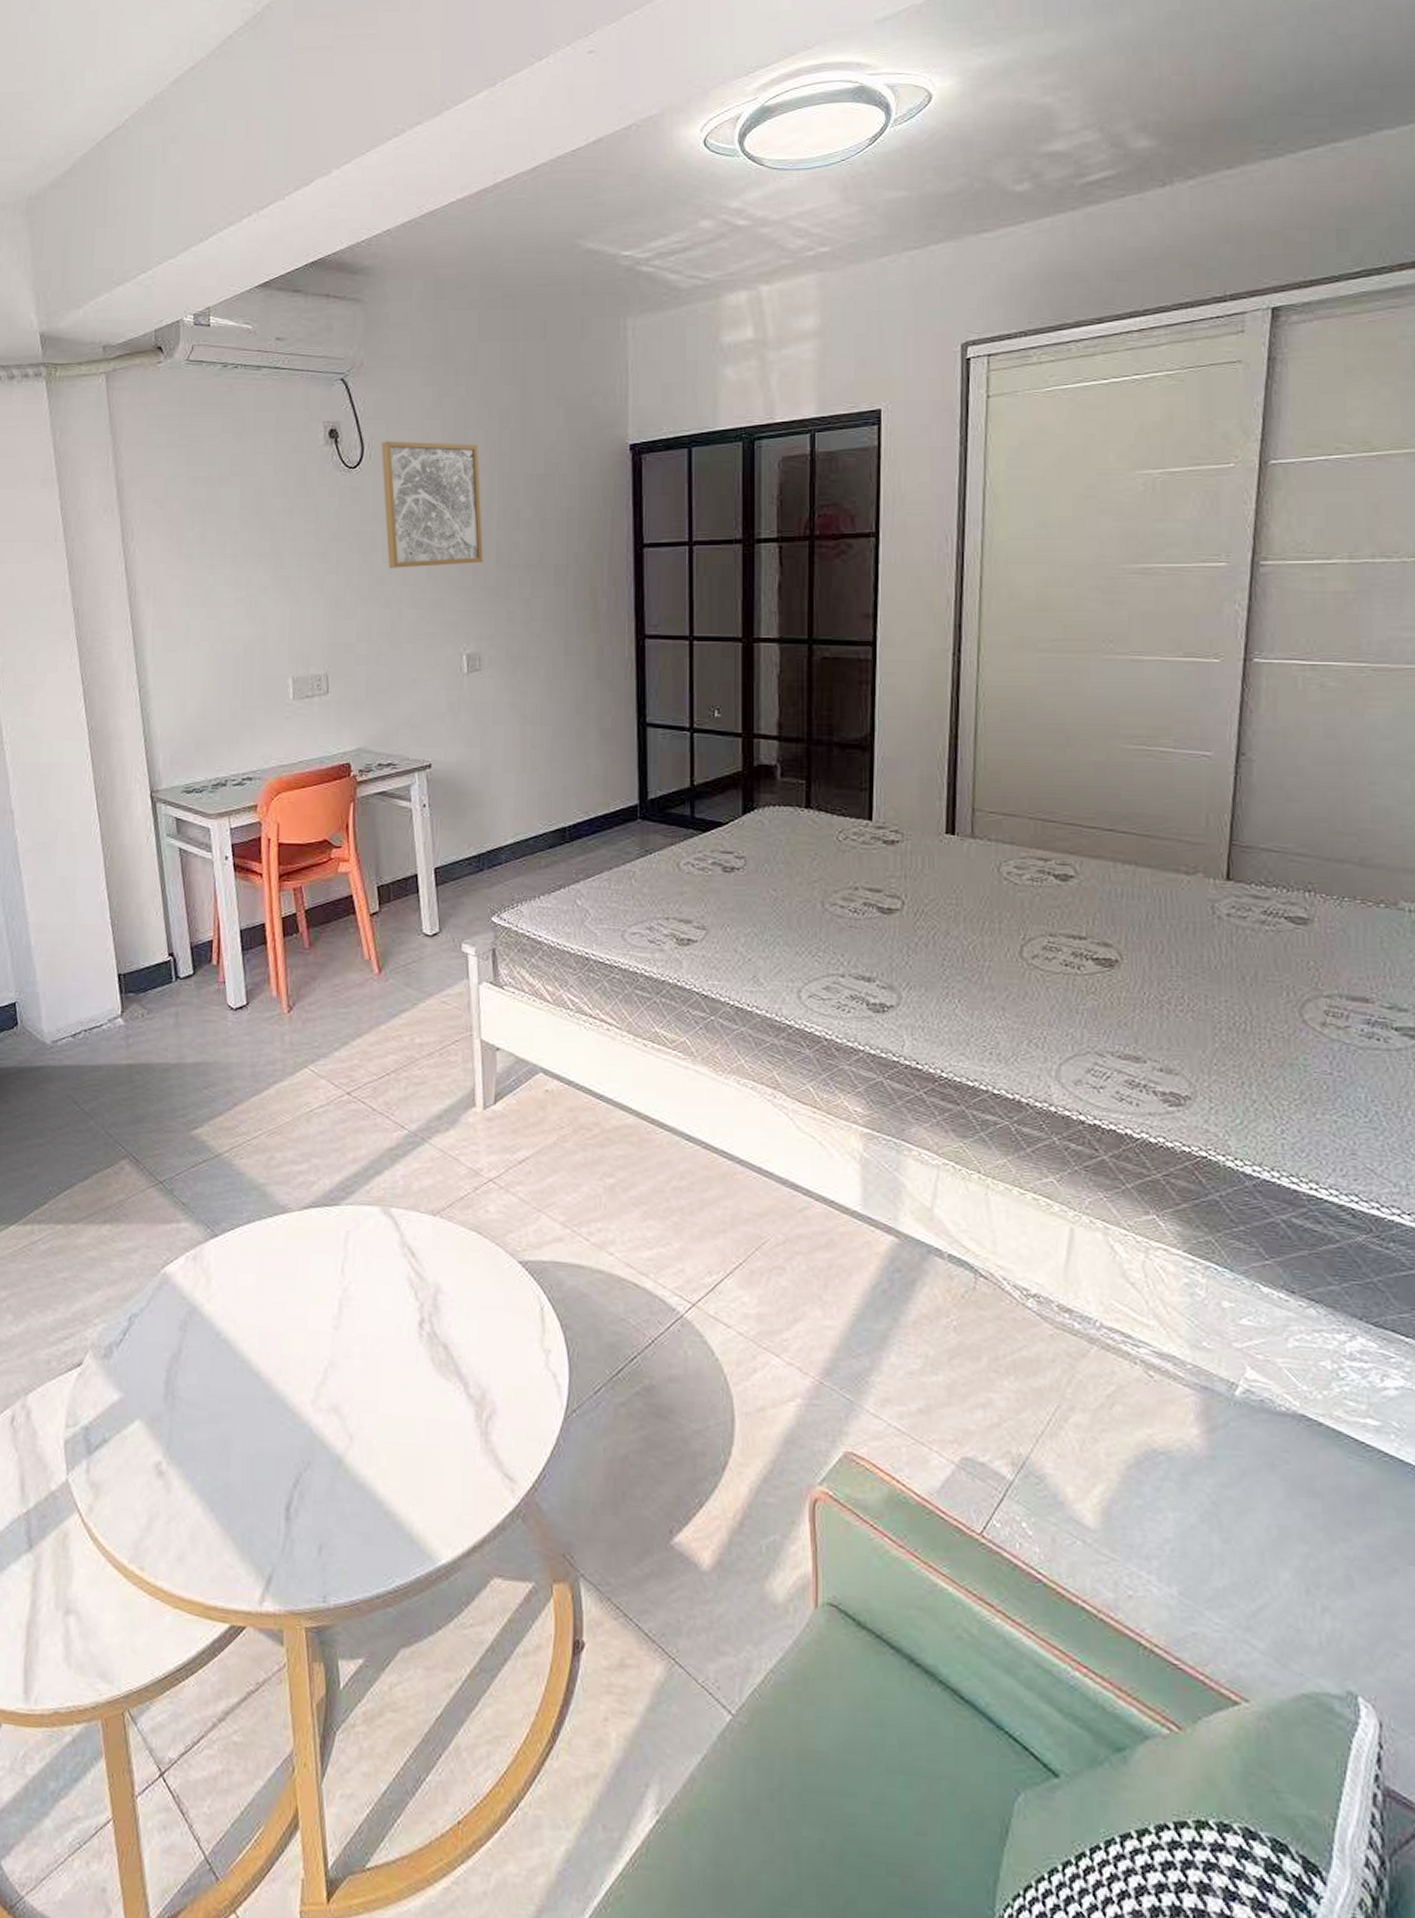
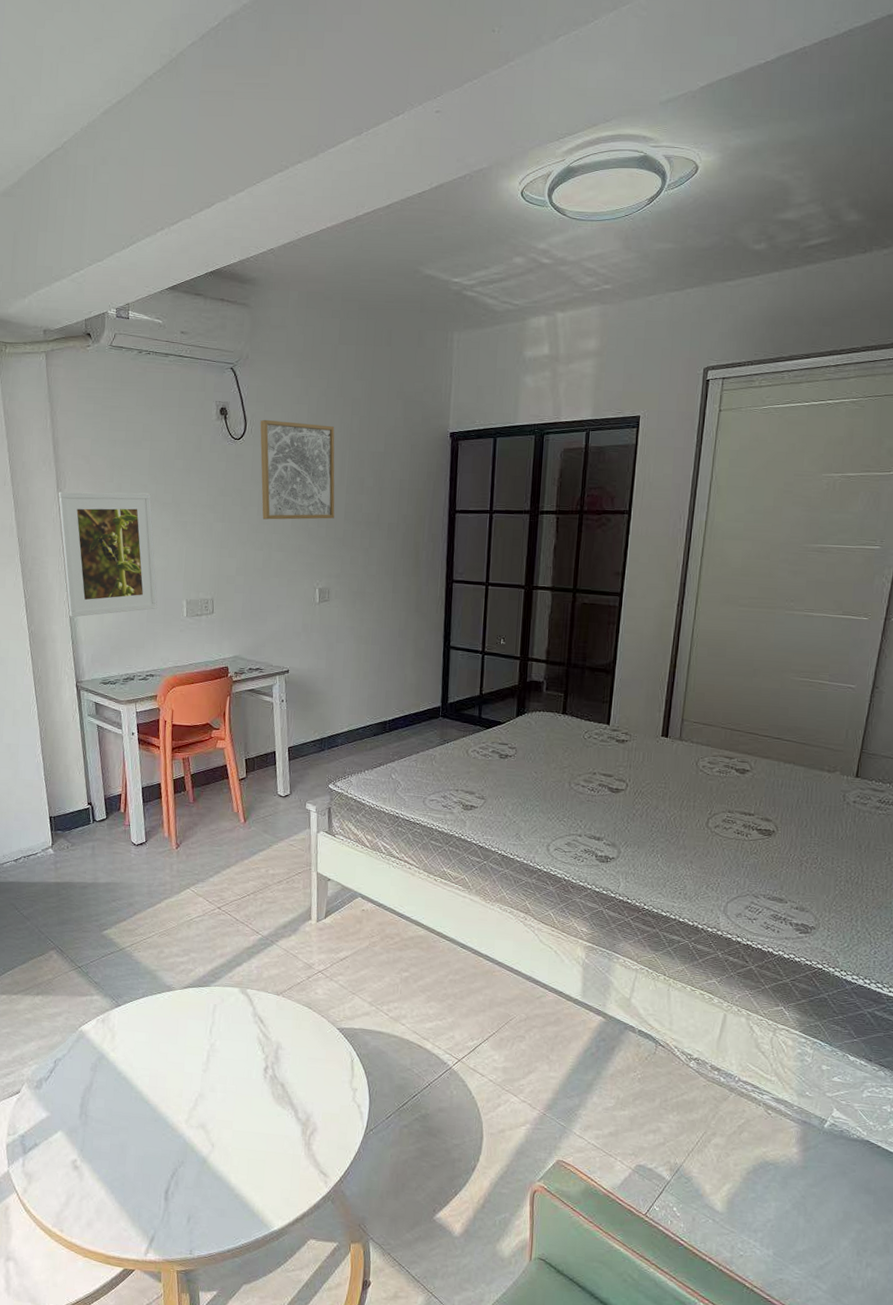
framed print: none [123,542,256,707] -> present [58,491,158,617]

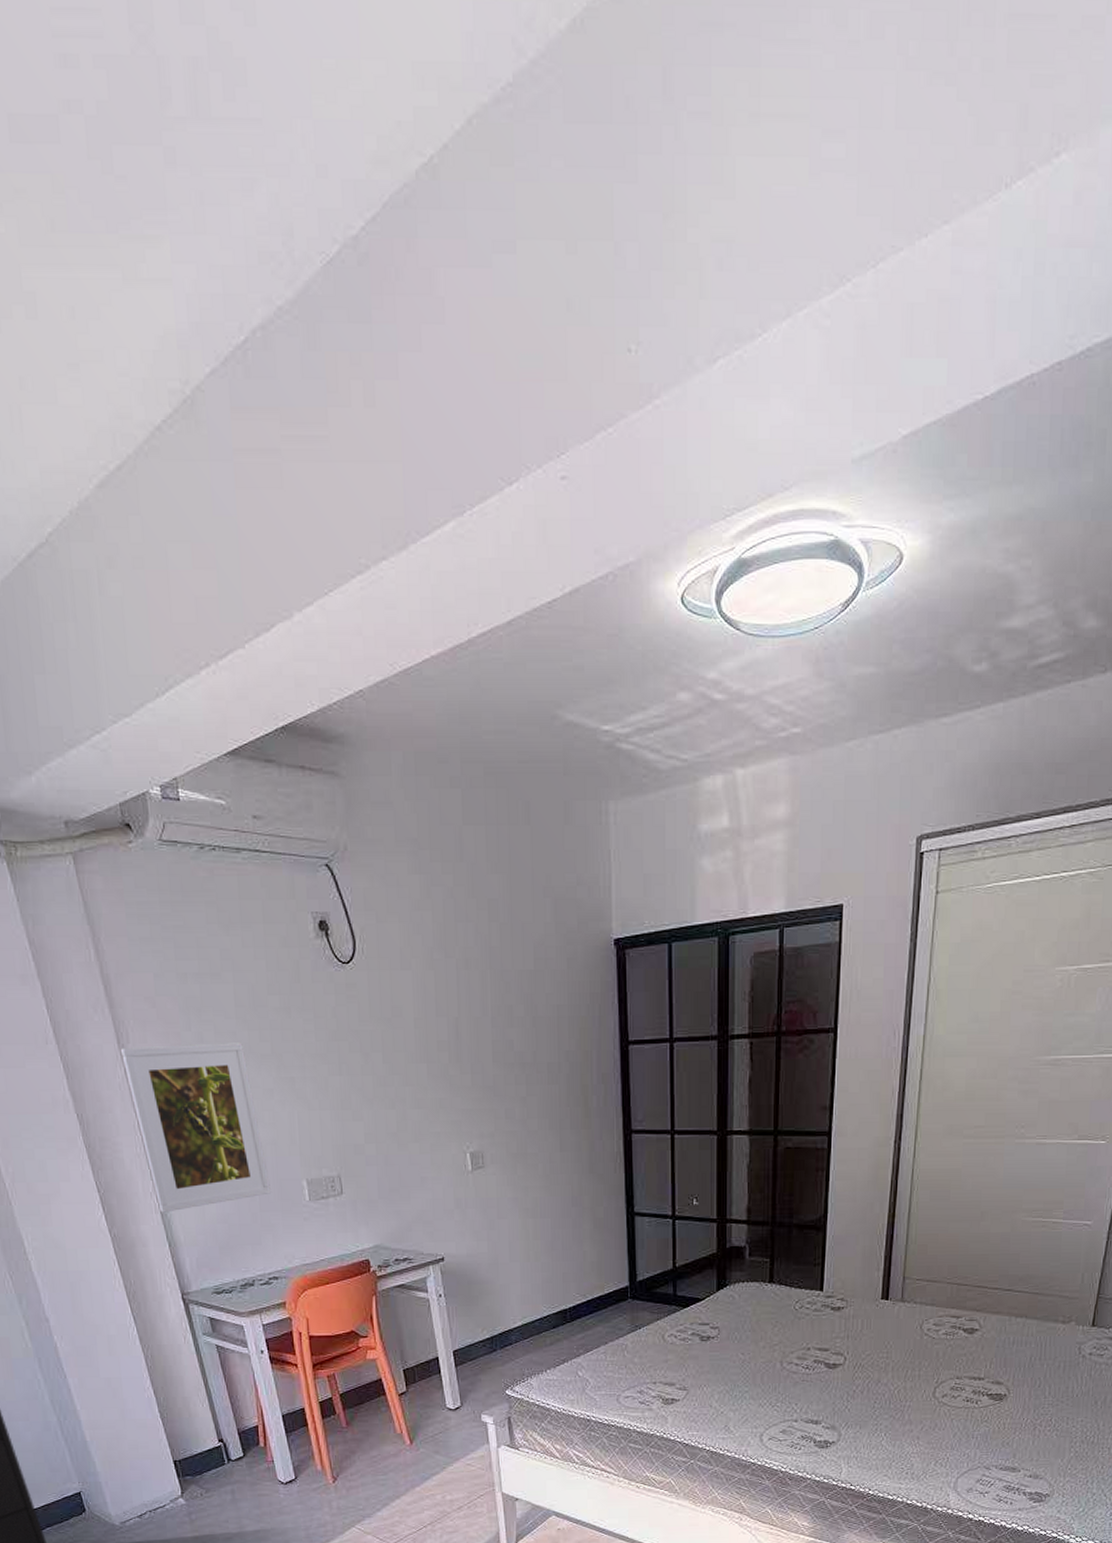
wall art: present [260,419,335,520] -> none [372,934,480,1068]

